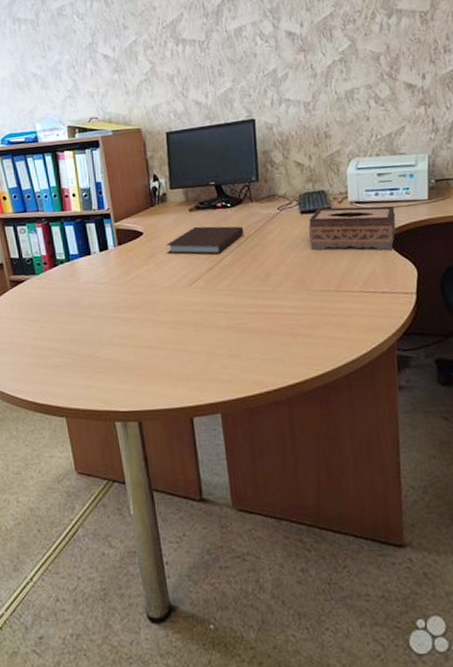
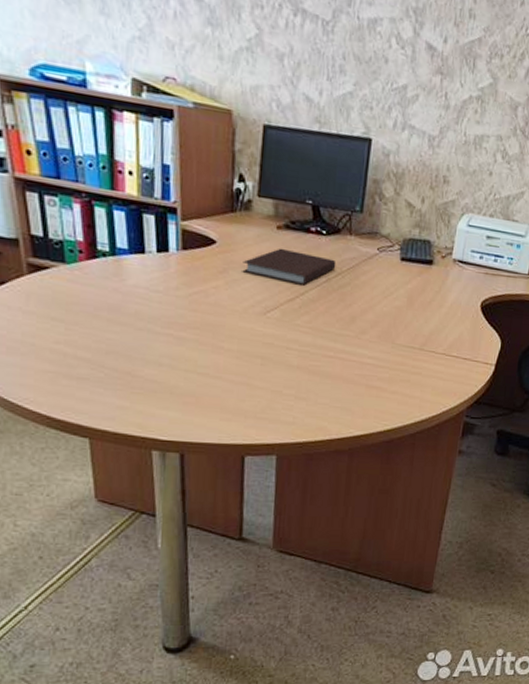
tissue box: present [308,205,396,250] -> none [403,258,495,318]

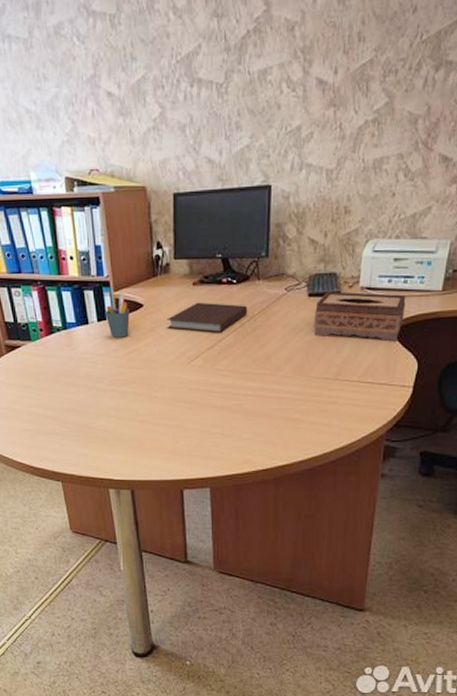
pen holder: none [167,225,199,276] -> present [105,294,130,338]
tissue box: none [403,258,495,318] -> present [313,291,406,342]

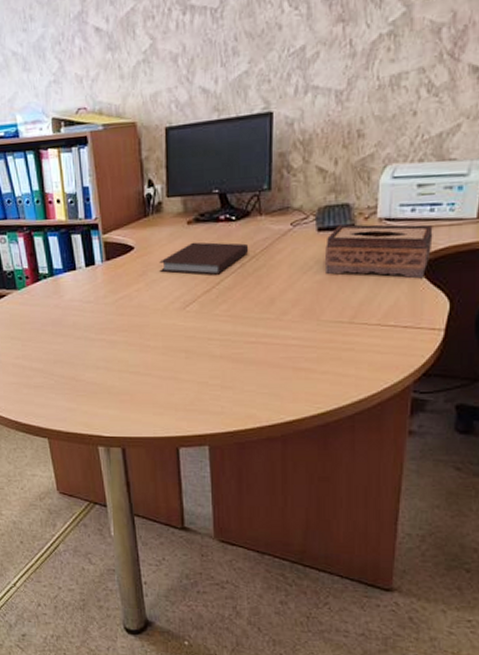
pen holder: present [105,294,130,338] -> none [93,237,120,284]

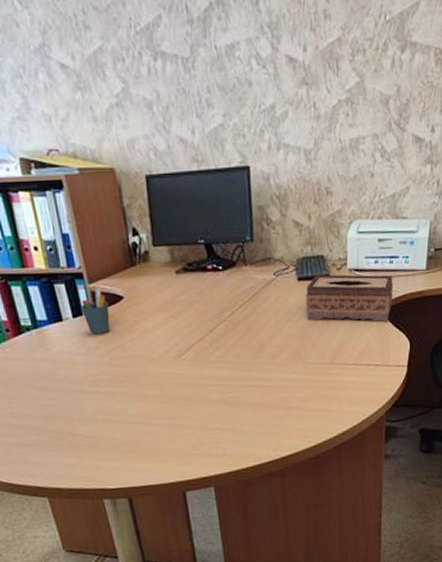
pen holder: none [93,237,120,284] -> present [80,286,110,335]
notebook: present [159,242,249,275] -> none [151,291,238,324]

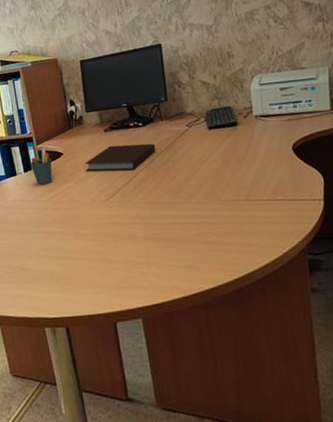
notebook: none [151,291,238,324] -> present [84,143,156,172]
tissue box: present [305,274,394,322] -> none [216,117,301,162]

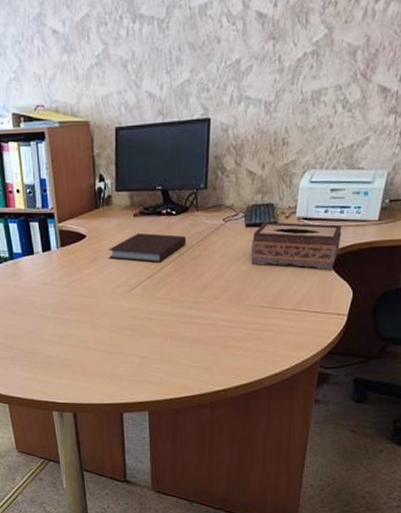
pen holder: present [30,147,53,185] -> none [49,226,73,267]
tissue box: none [216,117,301,162] -> present [250,222,342,271]

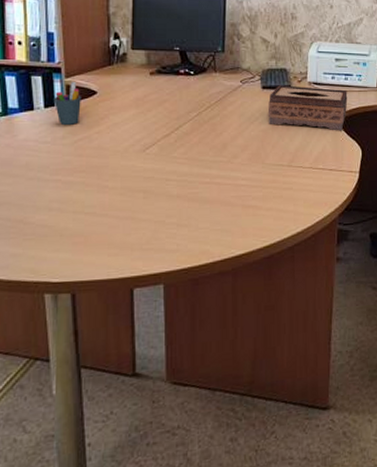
pen holder: none [49,226,73,267] -> present [53,81,81,125]
notebook: present [108,233,187,263] -> none [121,91,205,121]

